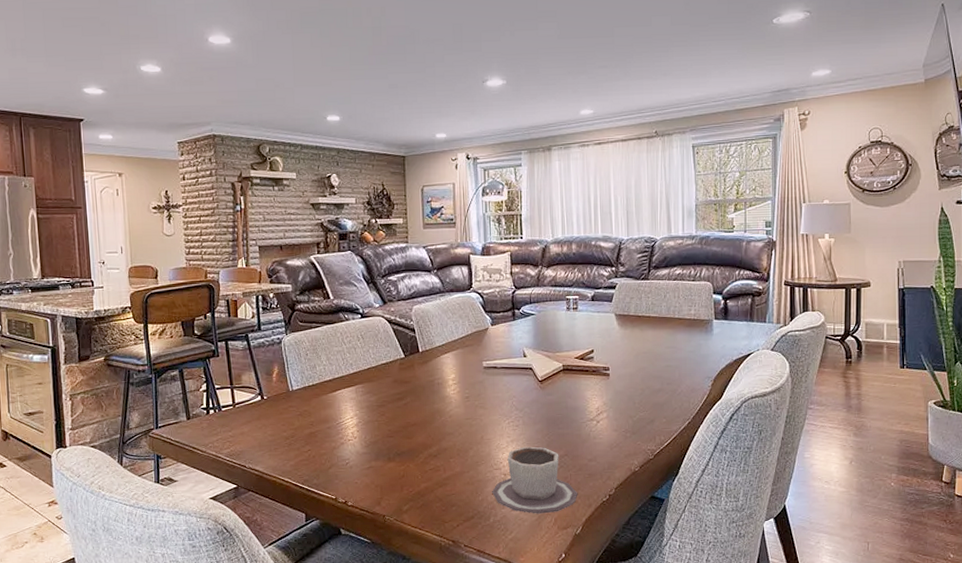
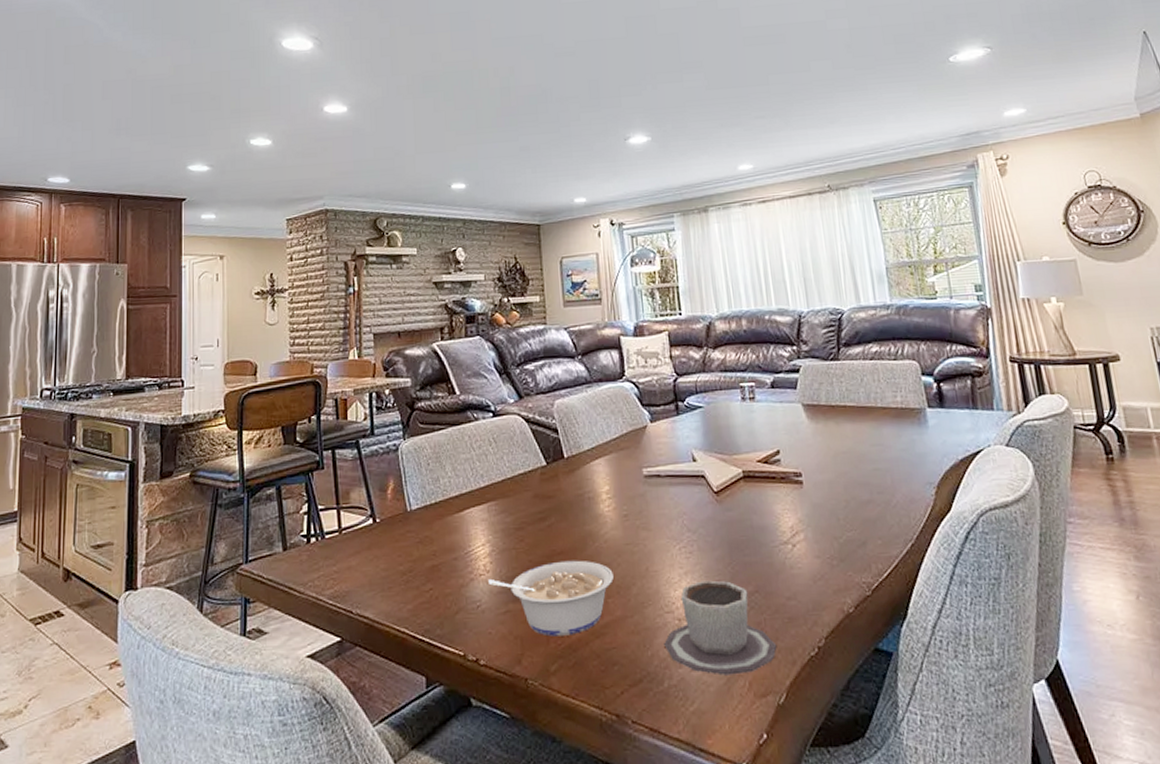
legume: none [355,430,455,486] -> present [487,560,614,637]

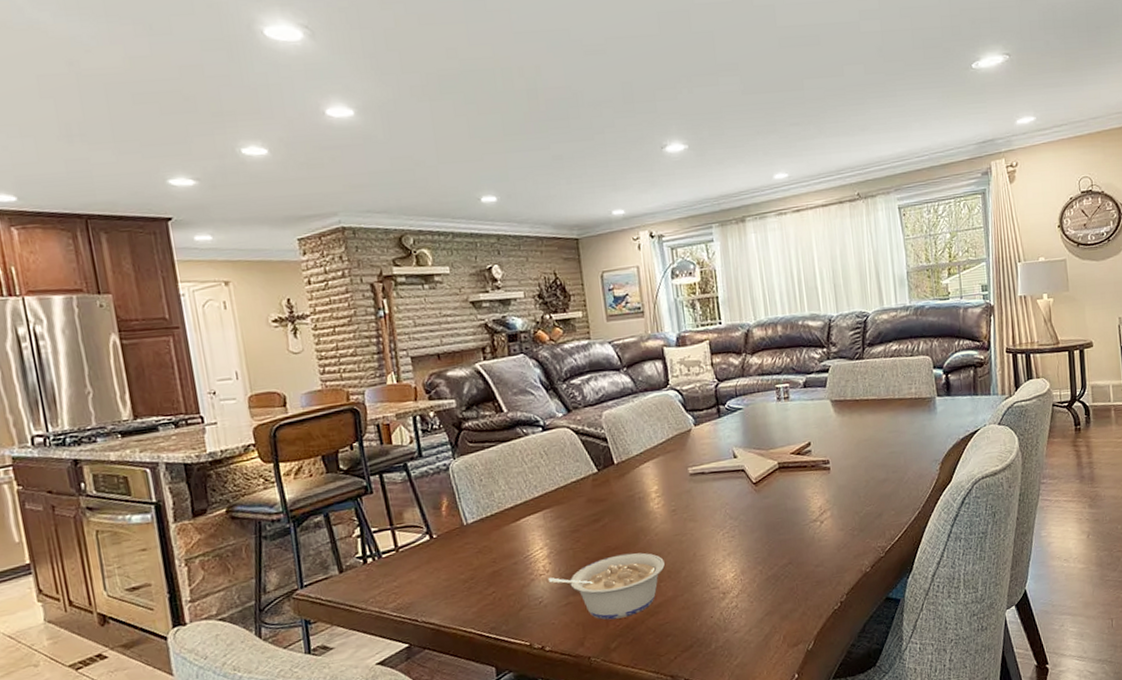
cup: present [664,580,777,676] -> none [711,557,807,634]

